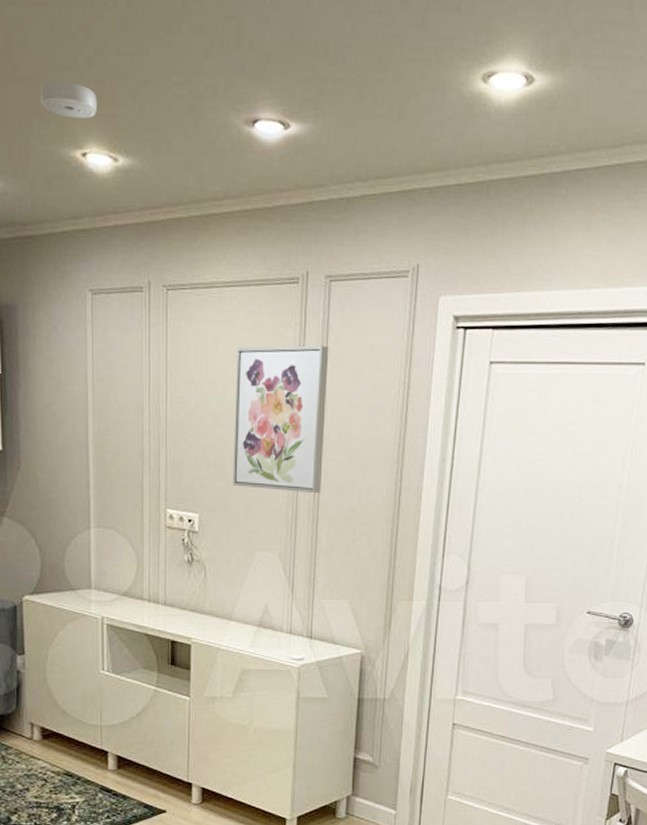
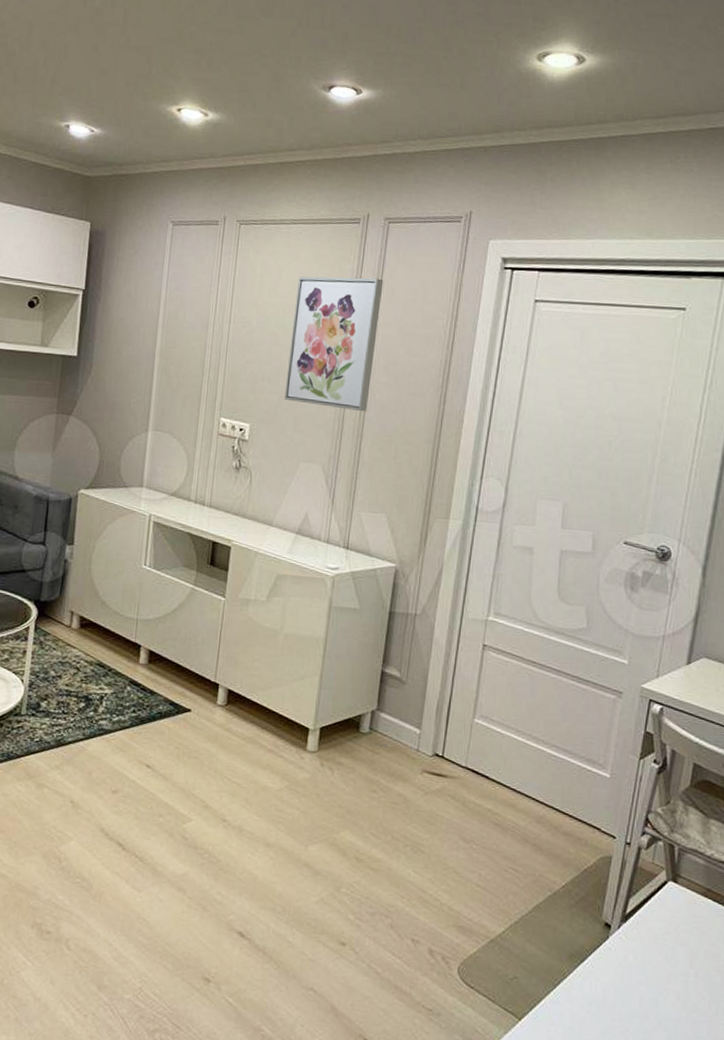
smoke detector: present [41,80,98,119] -> none [147,50,196,81]

